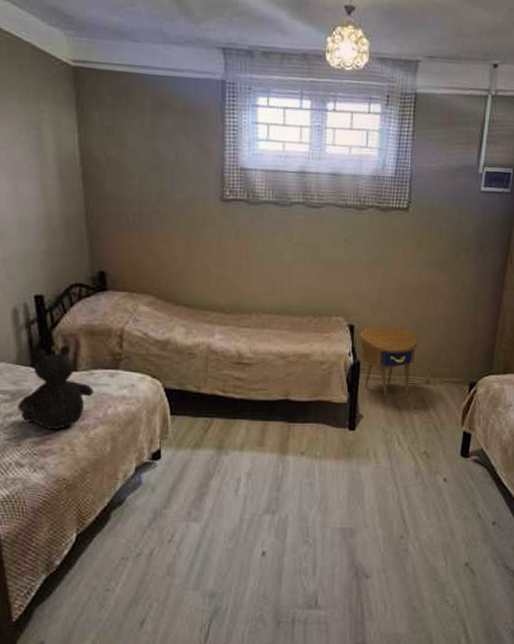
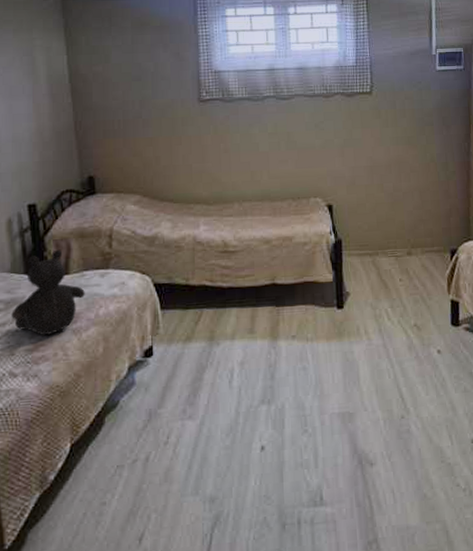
side table: present [359,325,418,399] -> none [338,202,395,274]

